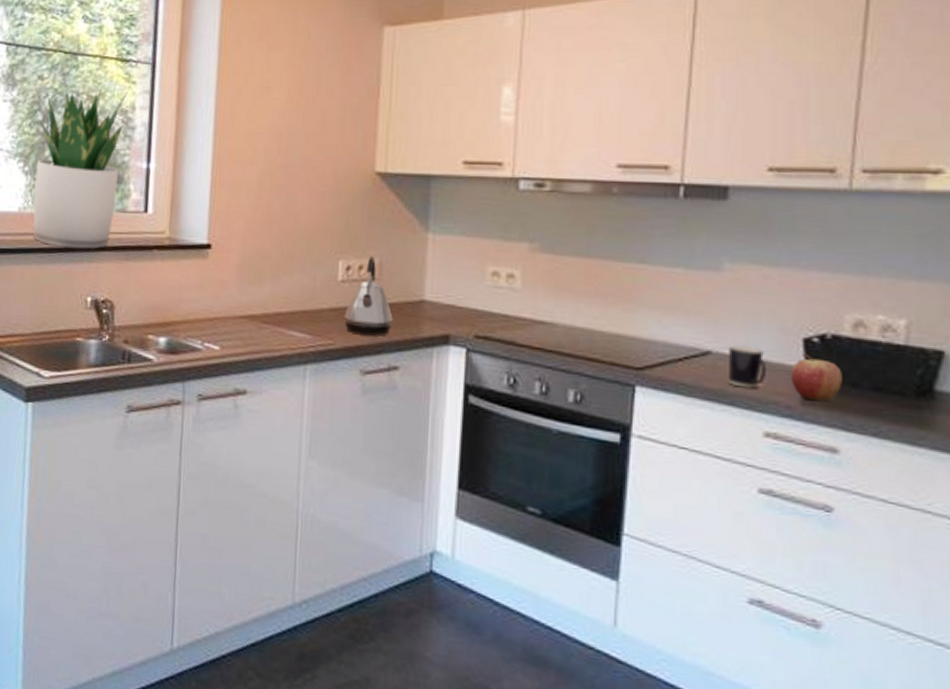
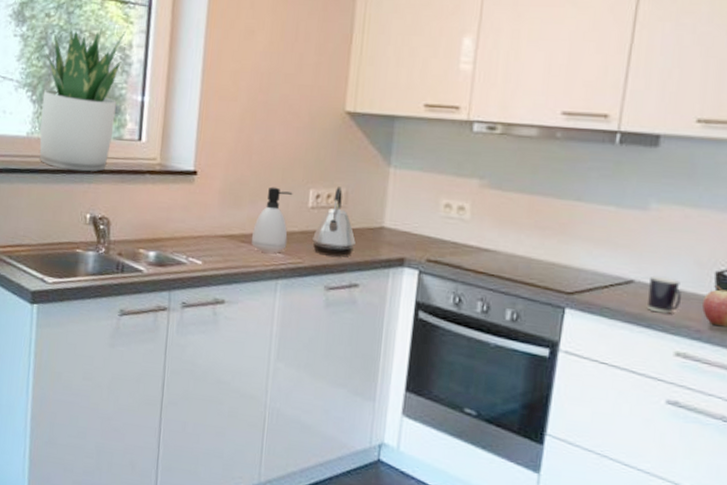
soap dispenser: none [274,259,320,335] -> present [251,187,293,254]

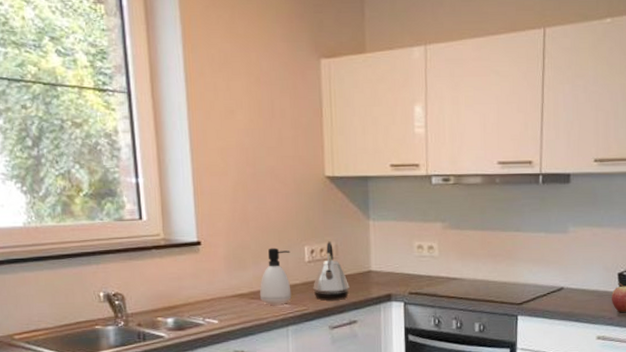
planter: present [39,25,126,172] -> none [29,113,113,254]
mug: present [648,276,682,314] -> none [573,282,598,309]

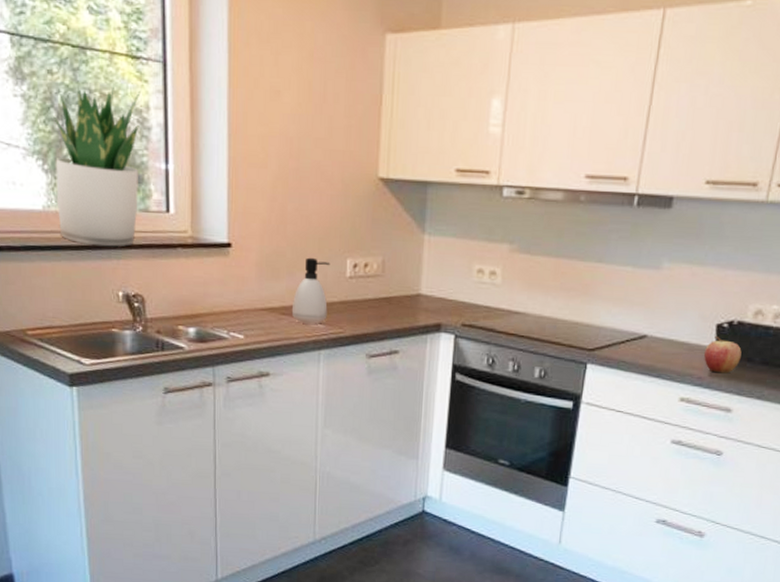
planter: none [29,113,113,254] -> present [53,83,141,247]
kettle: present [313,241,350,301] -> none [352,255,394,325]

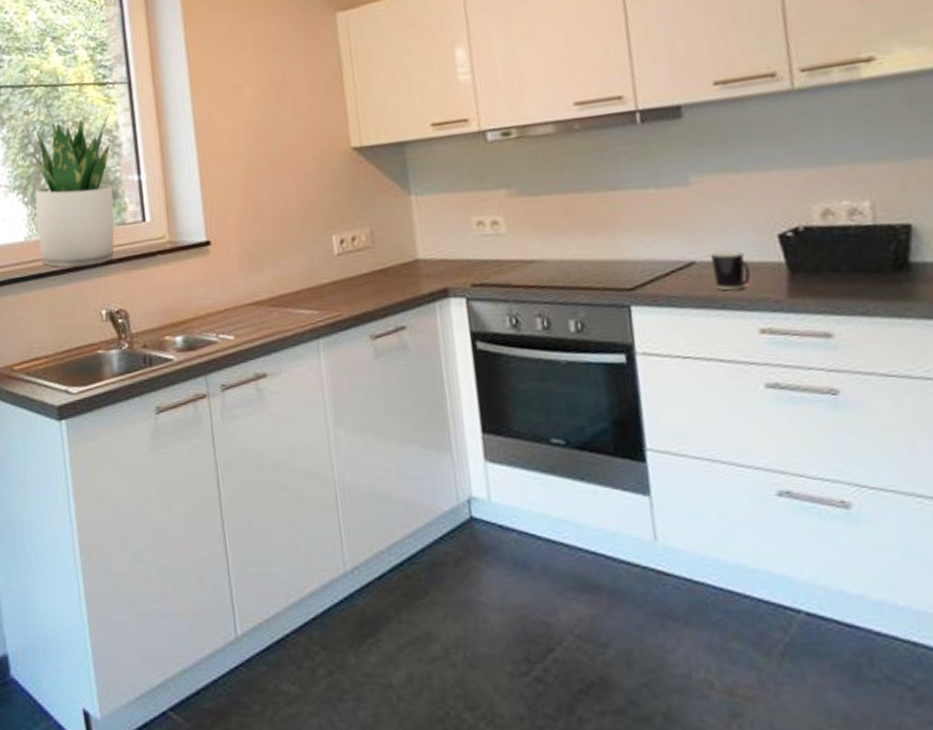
soap dispenser: present [291,257,331,325] -> none [280,240,321,313]
mug: none [658,330,688,364] -> present [710,251,751,291]
fruit: present [704,337,742,374] -> none [772,249,823,292]

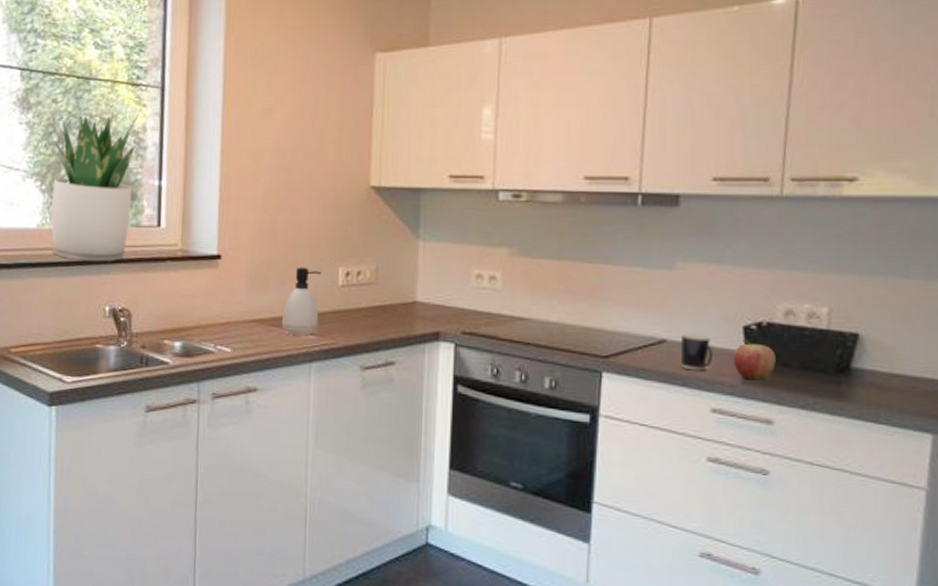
soap dispenser: none [280,240,321,313] -> present [281,267,322,336]
fruit: none [772,249,823,292] -> present [734,340,776,381]

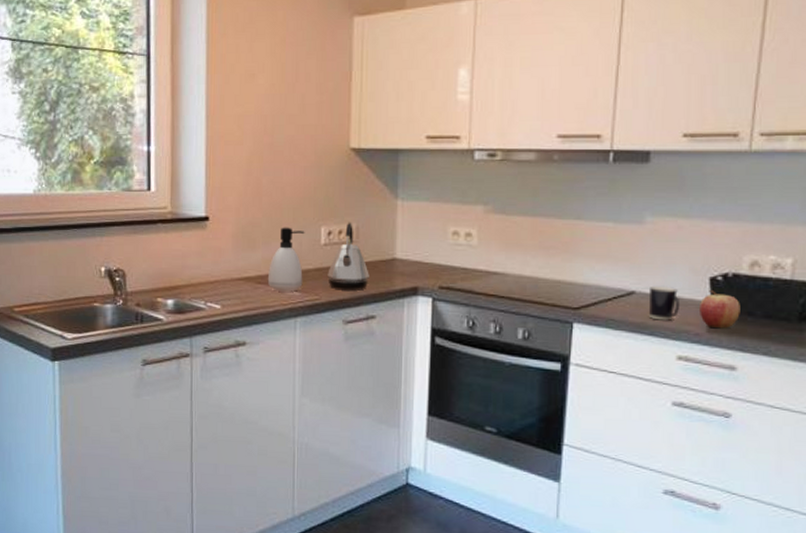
planter: present [51,109,139,262] -> none [46,77,126,225]
kettle: none [345,263,389,335] -> present [327,222,369,291]

